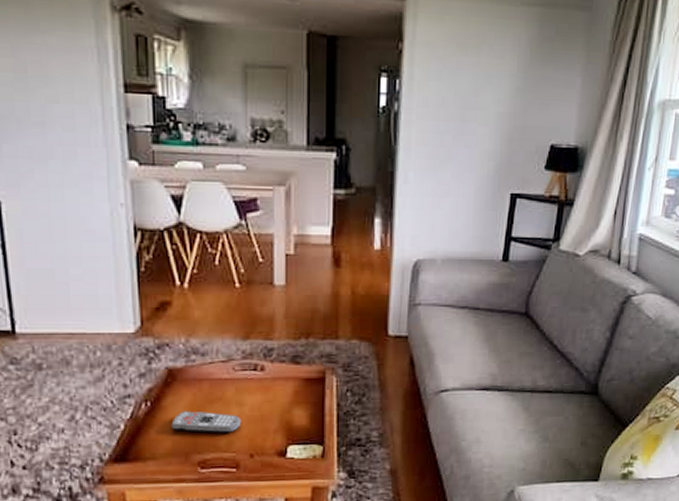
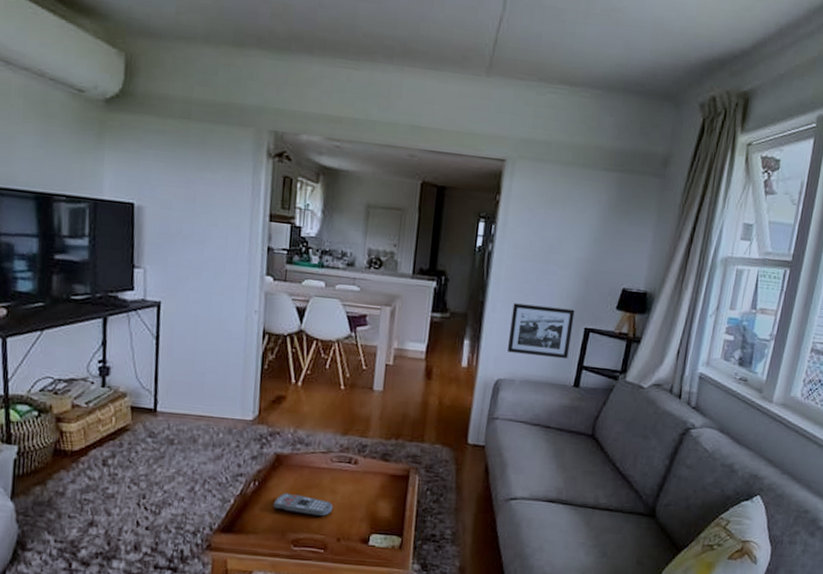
picture frame: none [426,171,499,231] -> present [508,303,575,359]

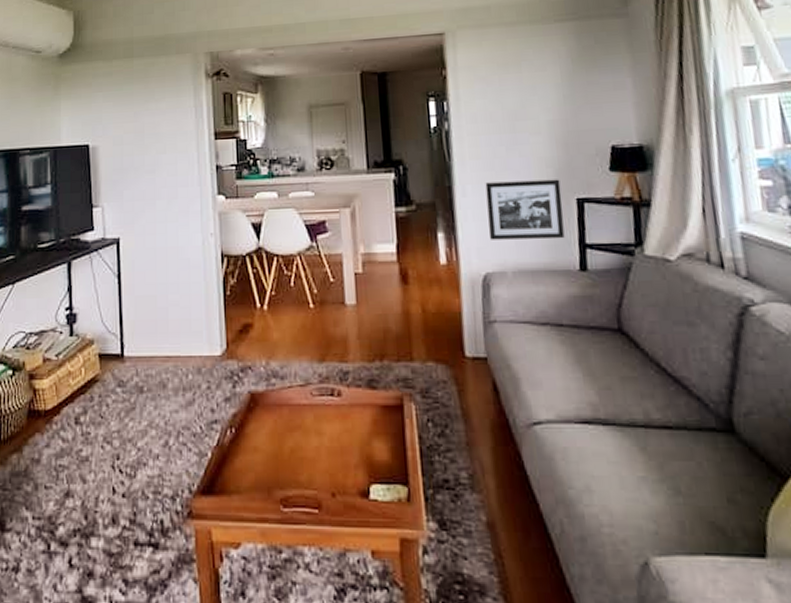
remote control: present [273,493,333,517] -> none [254,439,322,466]

